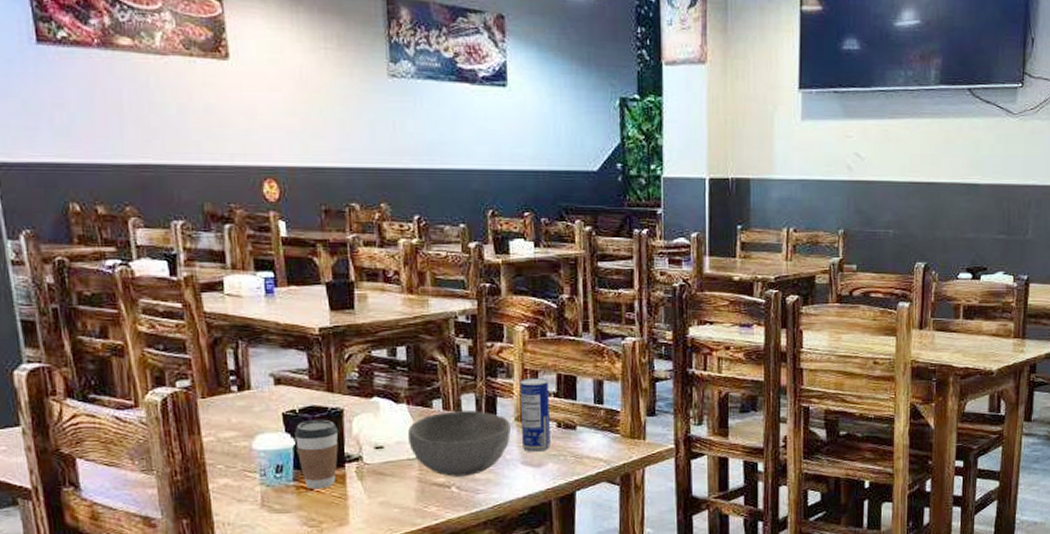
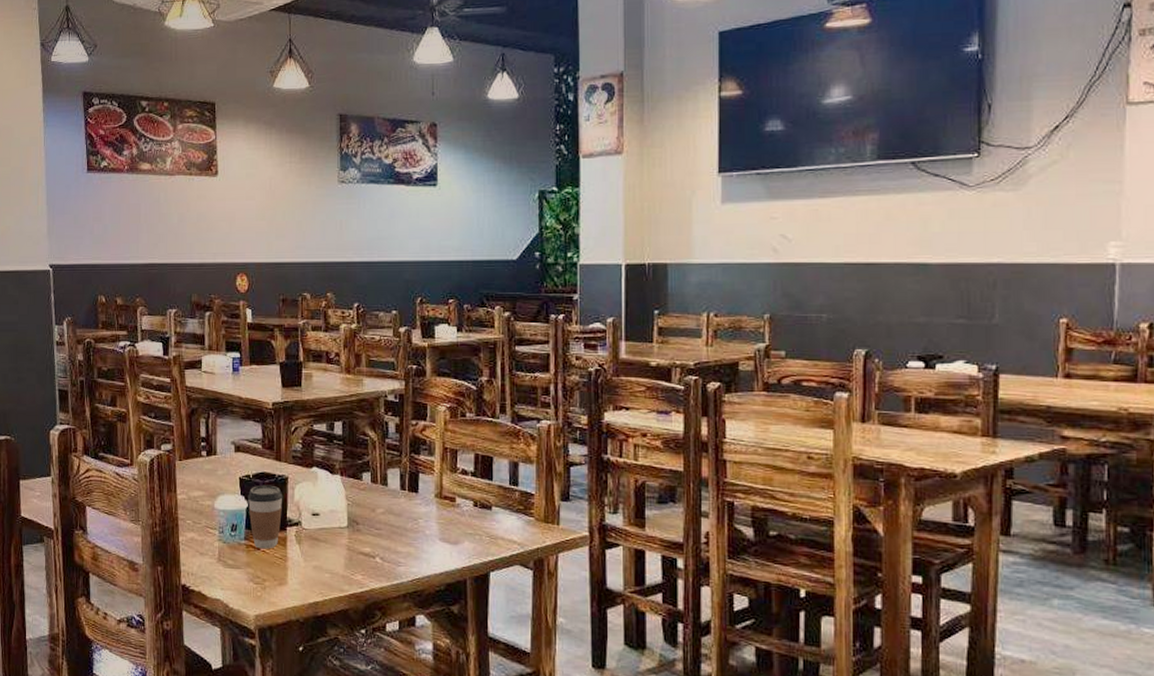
bowl: present [407,410,512,477] -> none [340,484,432,548]
beverage can: present [519,378,550,452] -> none [440,457,467,530]

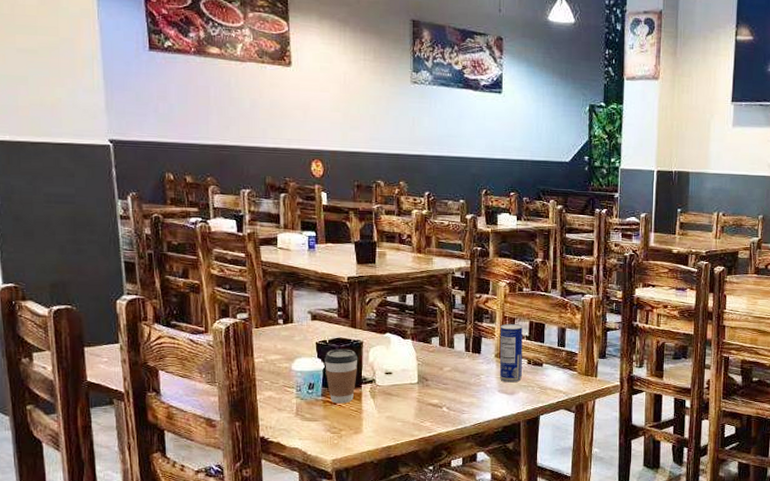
beverage can: none [440,457,467,530] -> present [499,324,523,383]

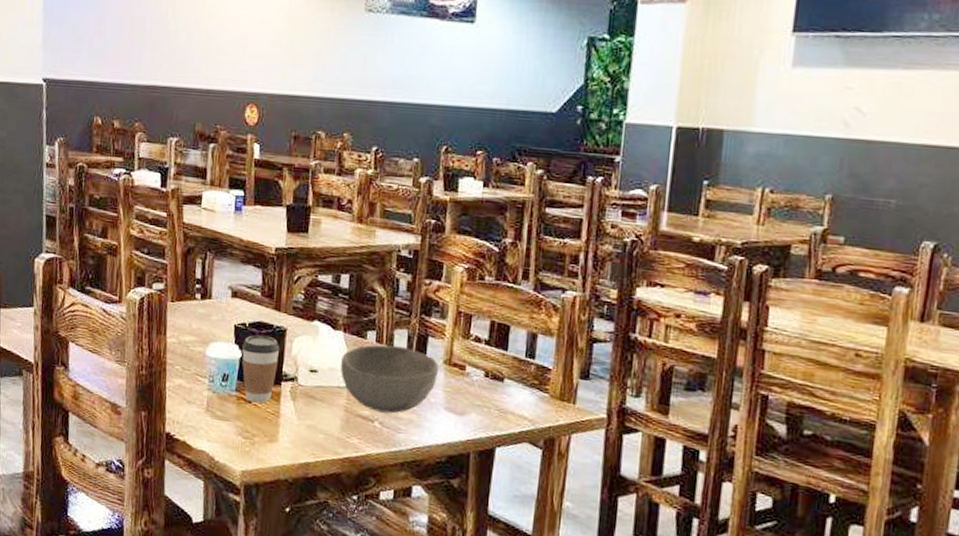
bowl: none [411,347,492,400] -> present [340,345,440,414]
beverage can: present [499,324,523,383] -> none [448,321,482,400]

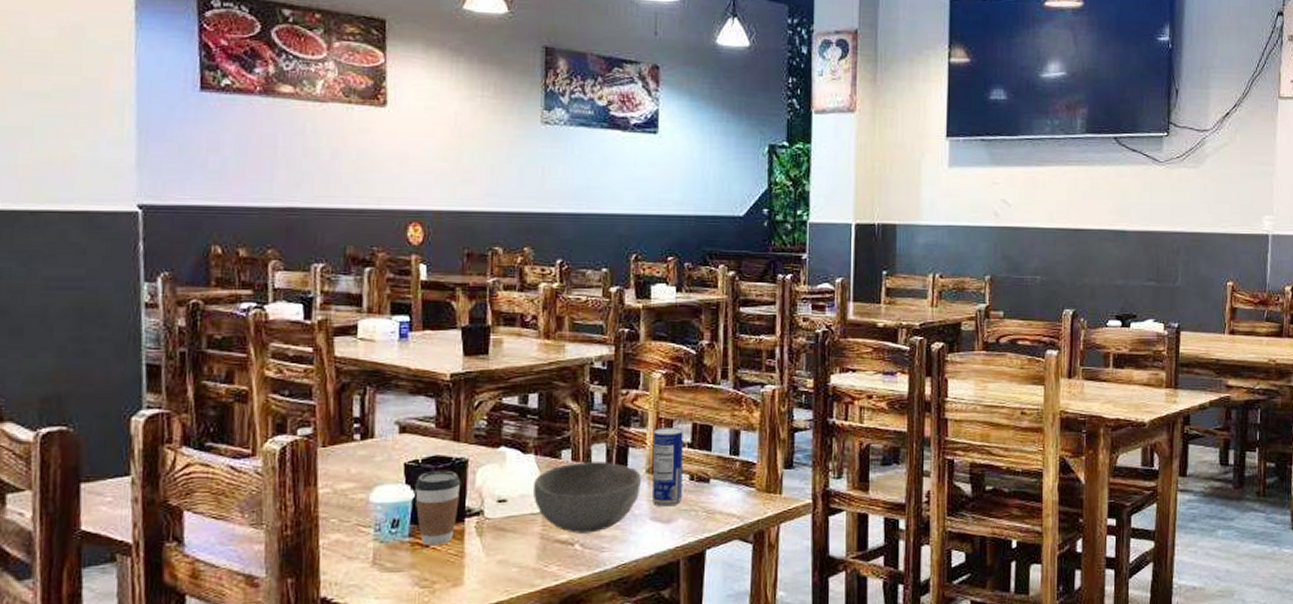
beverage can: none [448,321,482,400] -> present [652,428,683,507]

